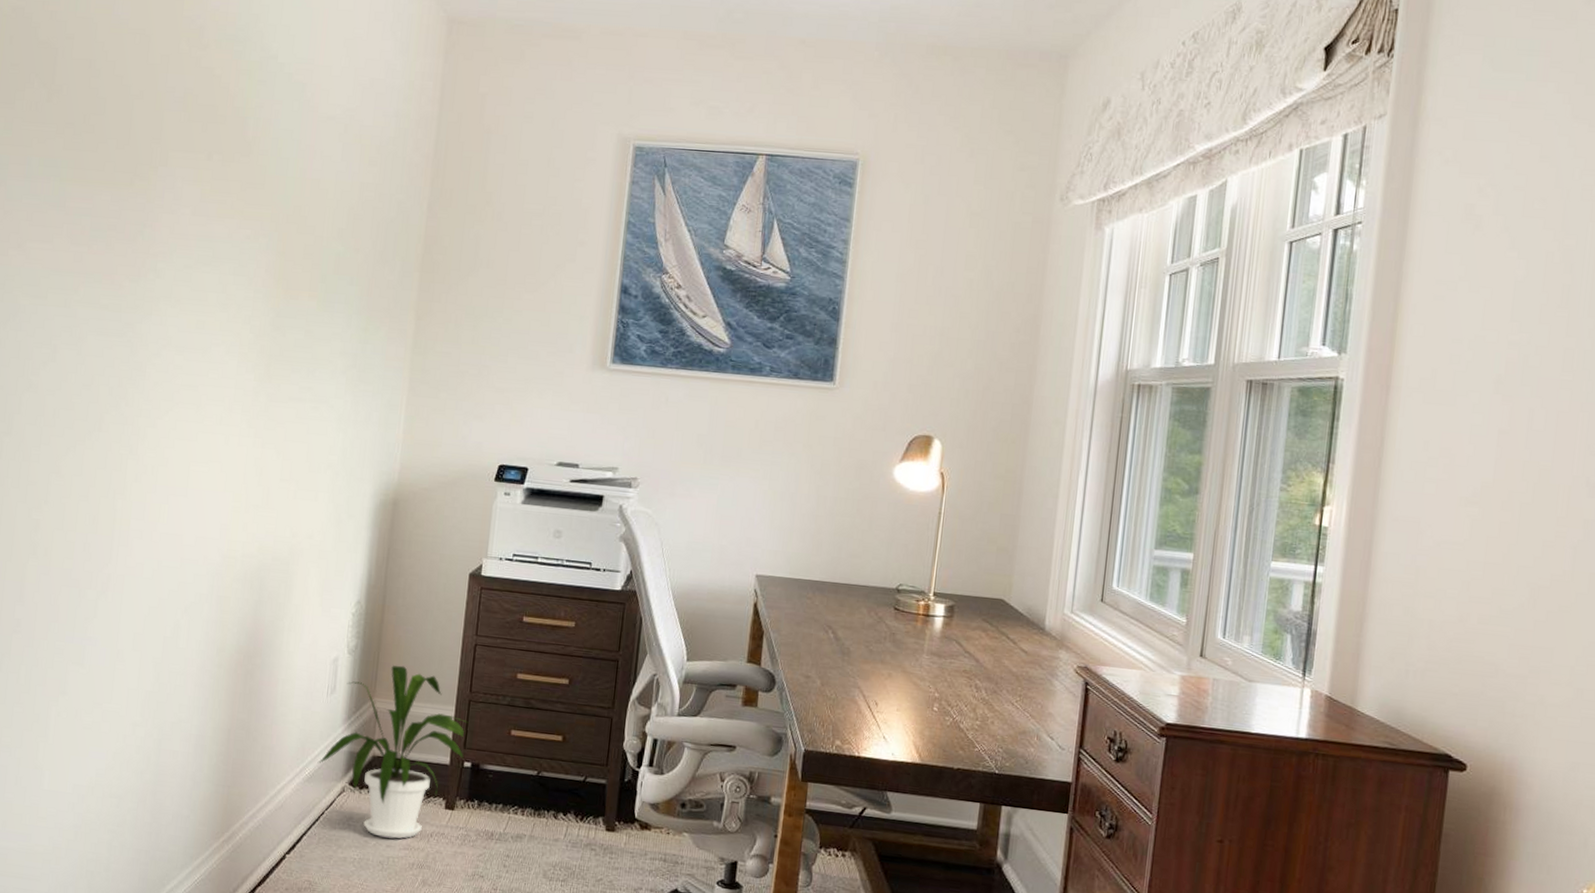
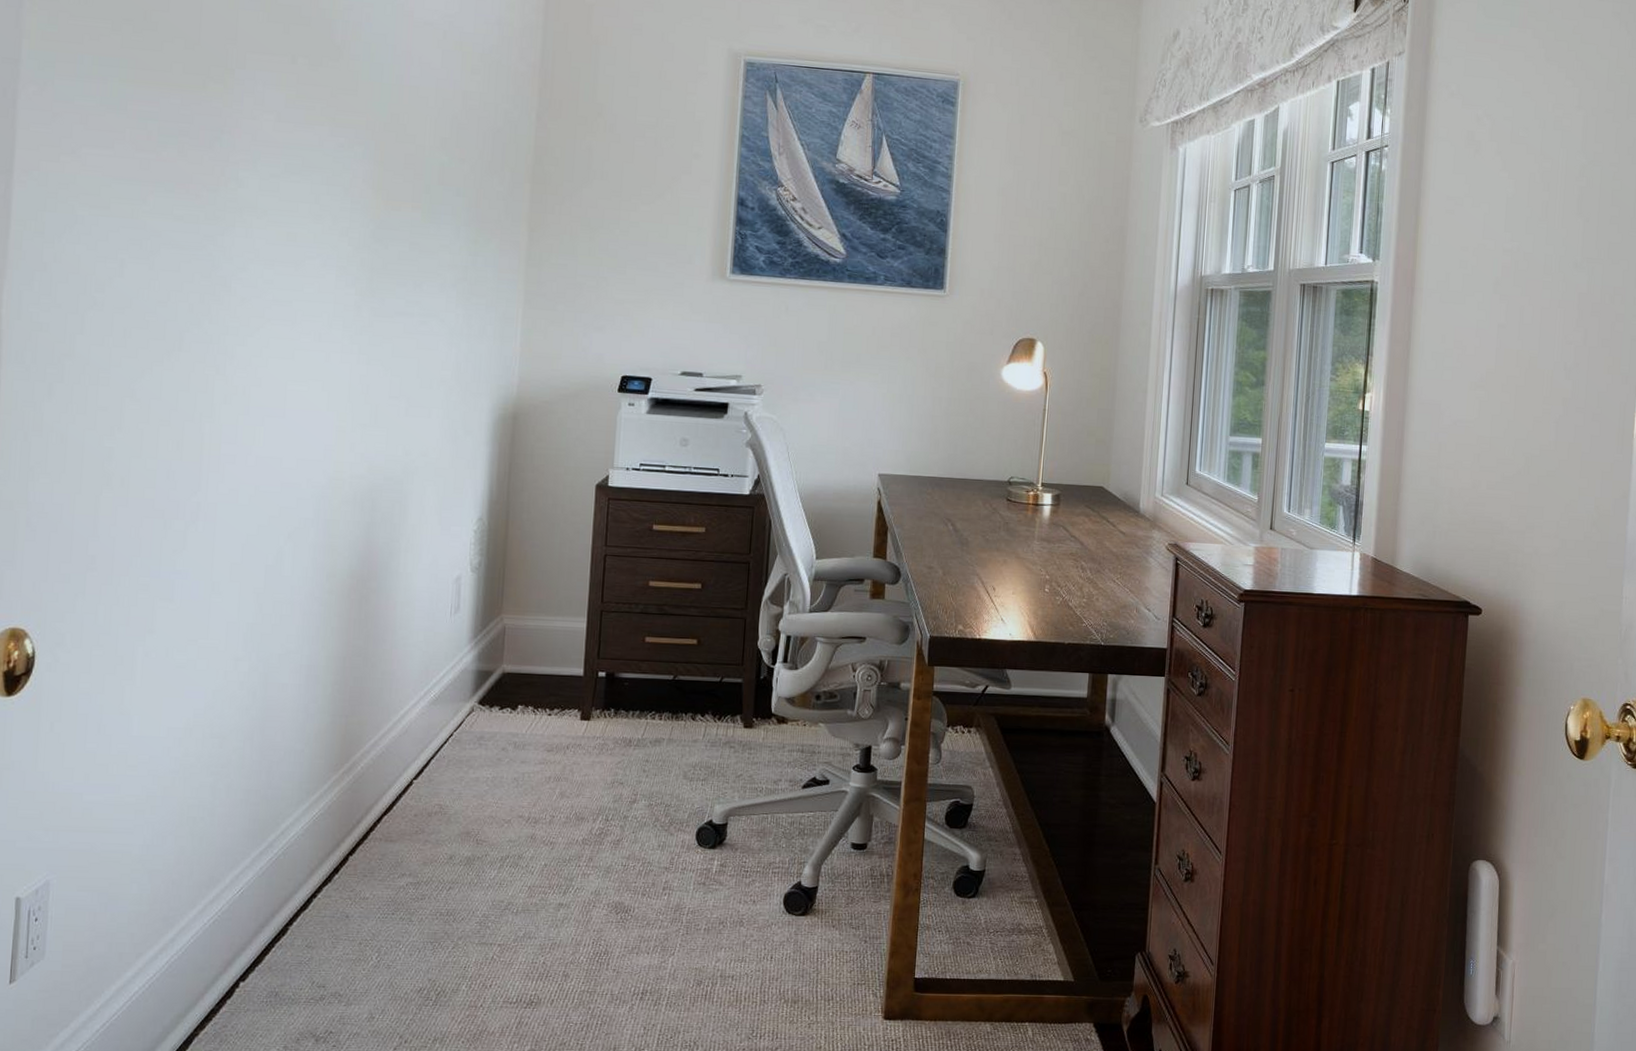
house plant: present [317,665,467,839] -> none [443,580,600,754]

